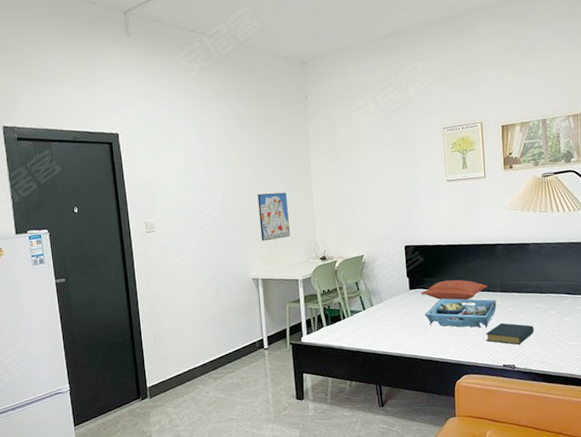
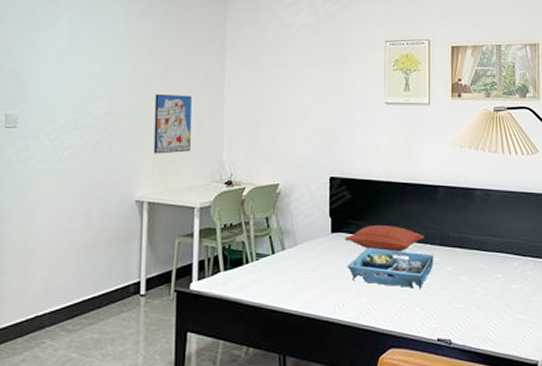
hardback book: present [486,322,534,345] -> none [419,284,476,314]

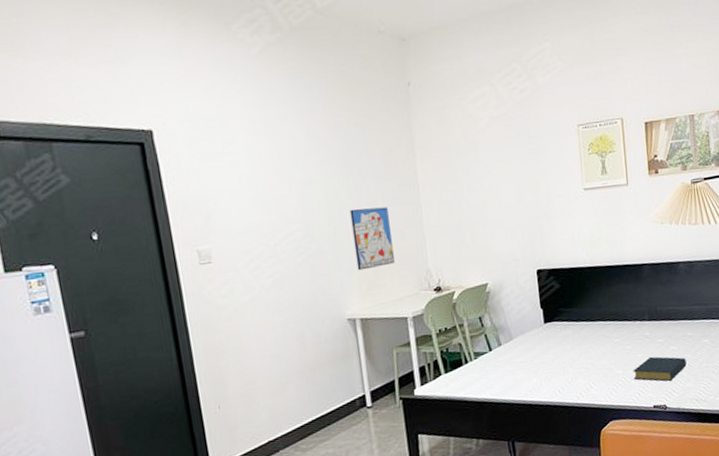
pillow: present [344,224,425,252] -> none [557,308,635,334]
serving tray: present [347,248,434,289] -> none [562,329,645,365]
hardback book: none [419,284,476,314] -> present [634,356,686,381]

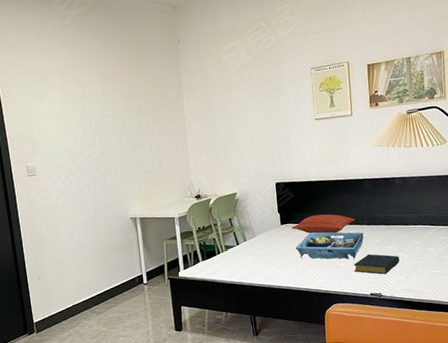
wall art: present [349,206,395,271] -> none [133,134,166,182]
pillow: none [557,308,635,334] -> present [291,214,356,234]
serving tray: none [562,329,645,365] -> present [295,232,364,259]

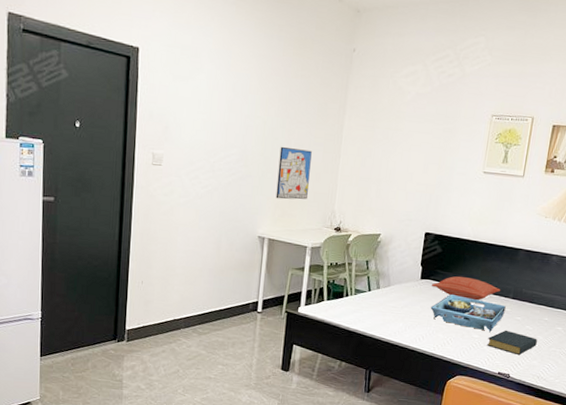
wall art: none [133,134,166,182] -> present [275,146,312,200]

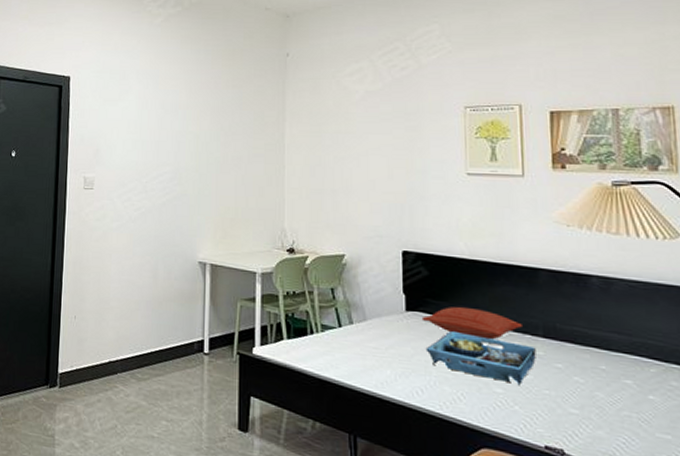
wall art: present [275,146,312,200] -> none [215,160,252,219]
hardback book: present [487,330,538,355] -> none [519,382,597,420]

